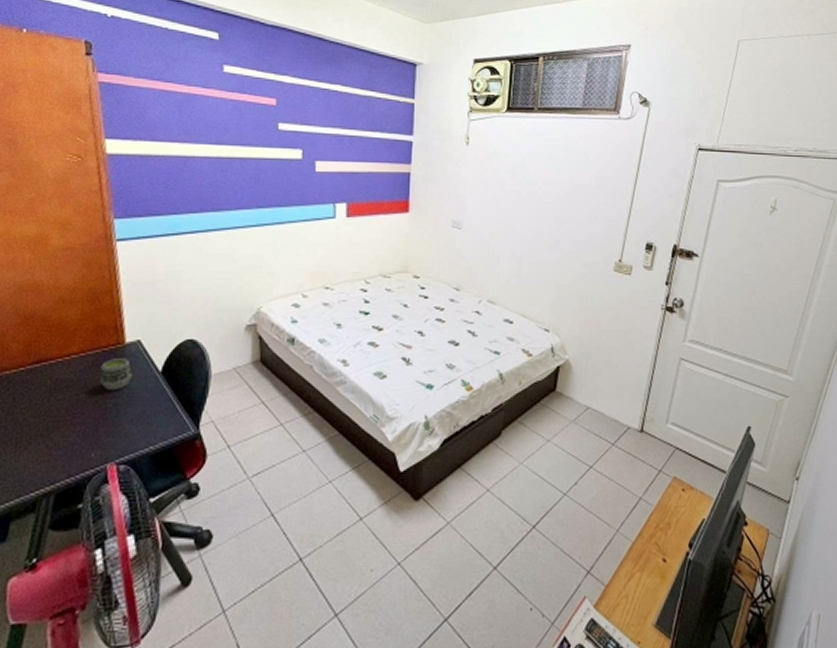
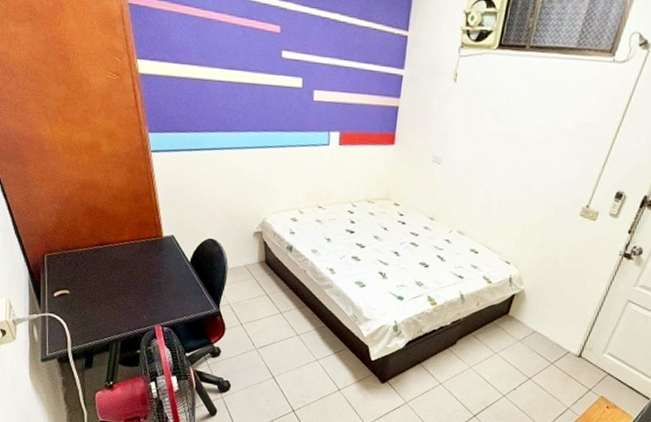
cup: present [99,358,132,390] -> none [146,247,169,272]

